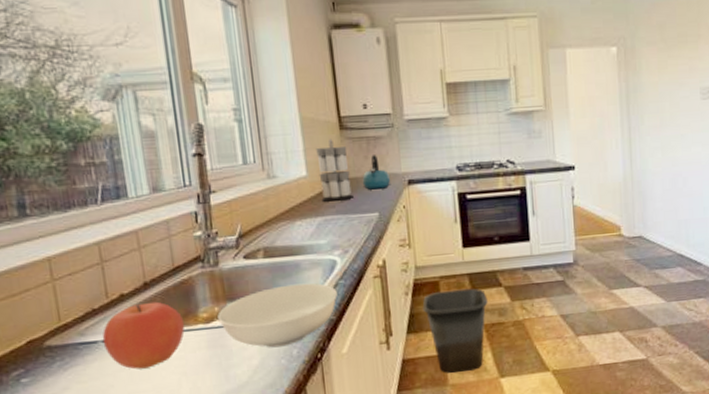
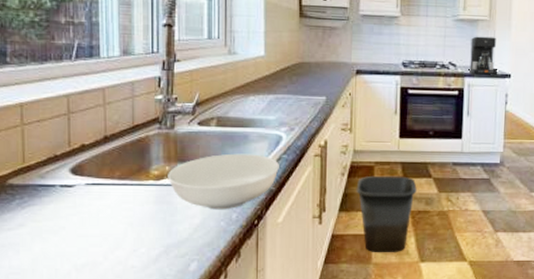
fruit: present [102,301,185,369] -> none [60,155,137,215]
spice rack: present [316,139,355,203] -> none [275,24,306,83]
kettle: present [362,155,391,191] -> none [314,43,341,77]
coffee maker: none [528,127,560,171] -> present [469,36,497,75]

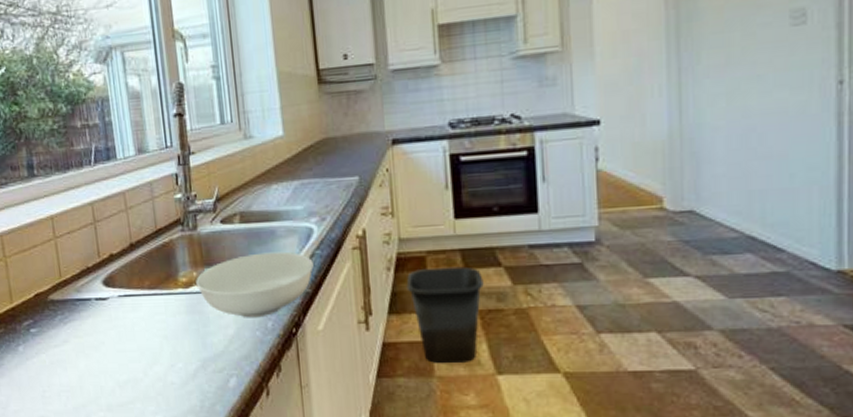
coffee maker: present [469,36,497,75] -> none [538,72,580,127]

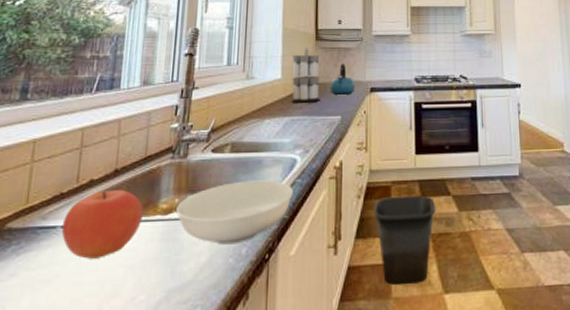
fruit: none [95,263,166,329] -> present [61,189,144,259]
spice rack: none [293,95,333,166] -> present [291,48,321,104]
kettle: none [341,111,373,152] -> present [330,64,356,96]

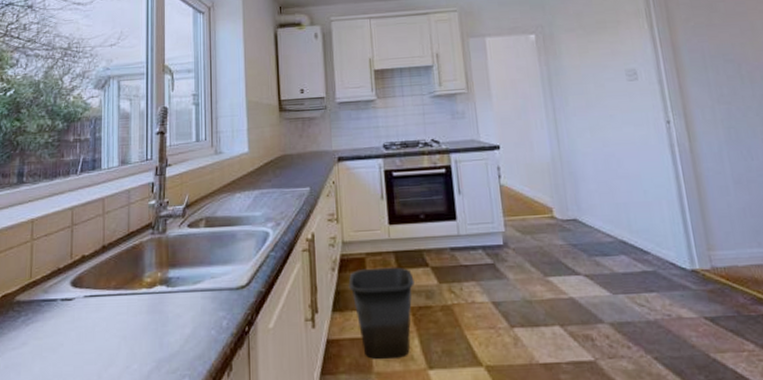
fruit: present [61,189,144,259] -> none [61,264,131,330]
bowl: present [176,180,293,245] -> none [160,253,268,317]
spice rack: present [291,48,321,104] -> none [258,120,289,178]
kettle: present [330,64,356,96] -> none [296,134,322,167]

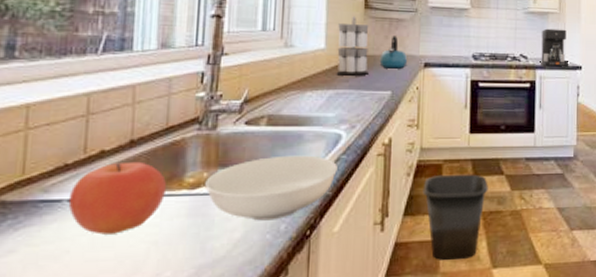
fruit: none [61,264,131,330] -> present [68,161,167,235]
bowl: none [160,253,268,317] -> present [205,155,337,221]
spice rack: none [258,120,289,178] -> present [336,16,370,77]
kettle: none [296,134,322,167] -> present [379,36,408,70]
coffee maker: none [451,109,484,150] -> present [541,28,568,67]

